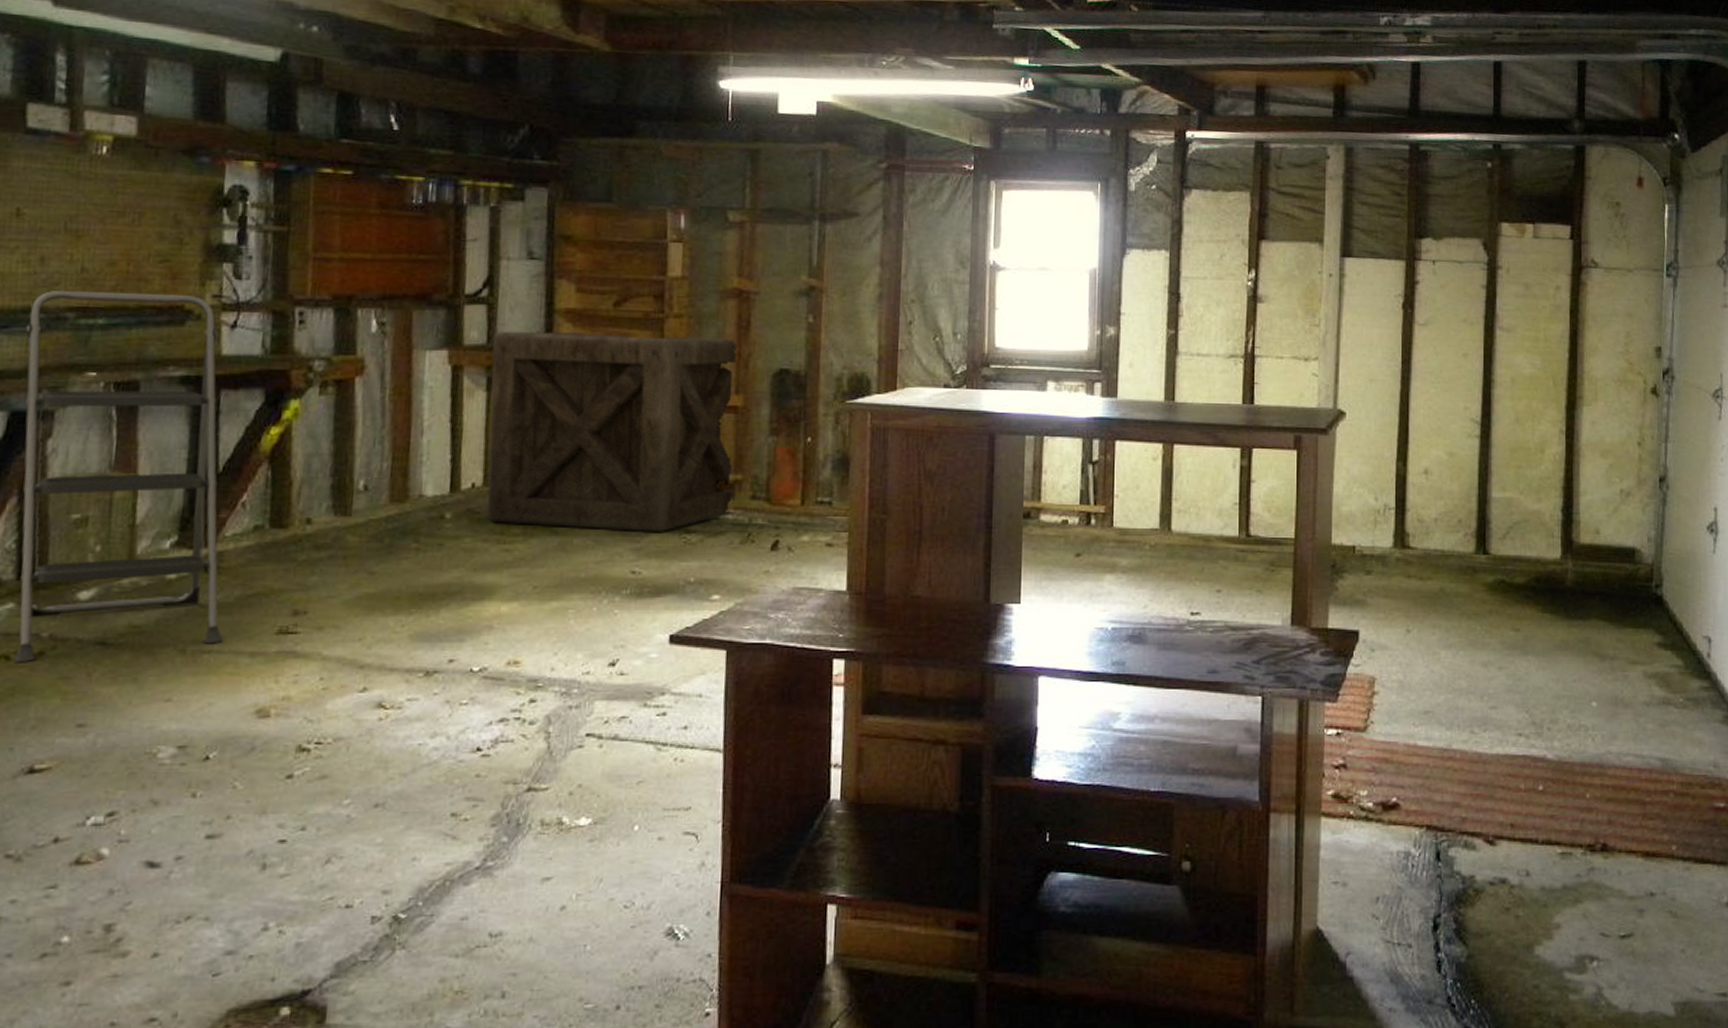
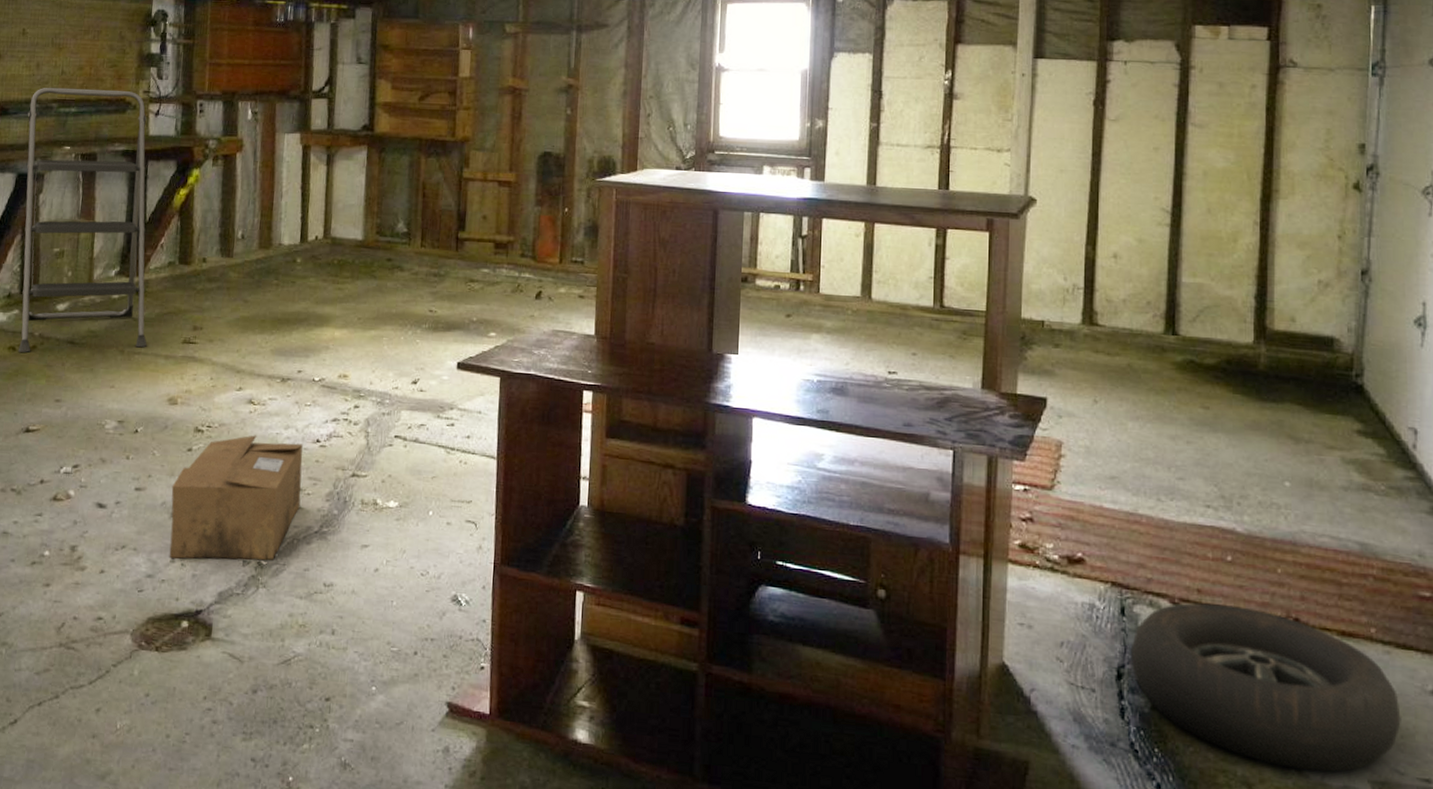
cardboard box: none [259,749,457,925] -> present [169,435,303,560]
storage crate: present [487,331,737,533] -> none [326,119,511,281]
tire: none [1446,837,1700,1001] -> present [1130,602,1401,772]

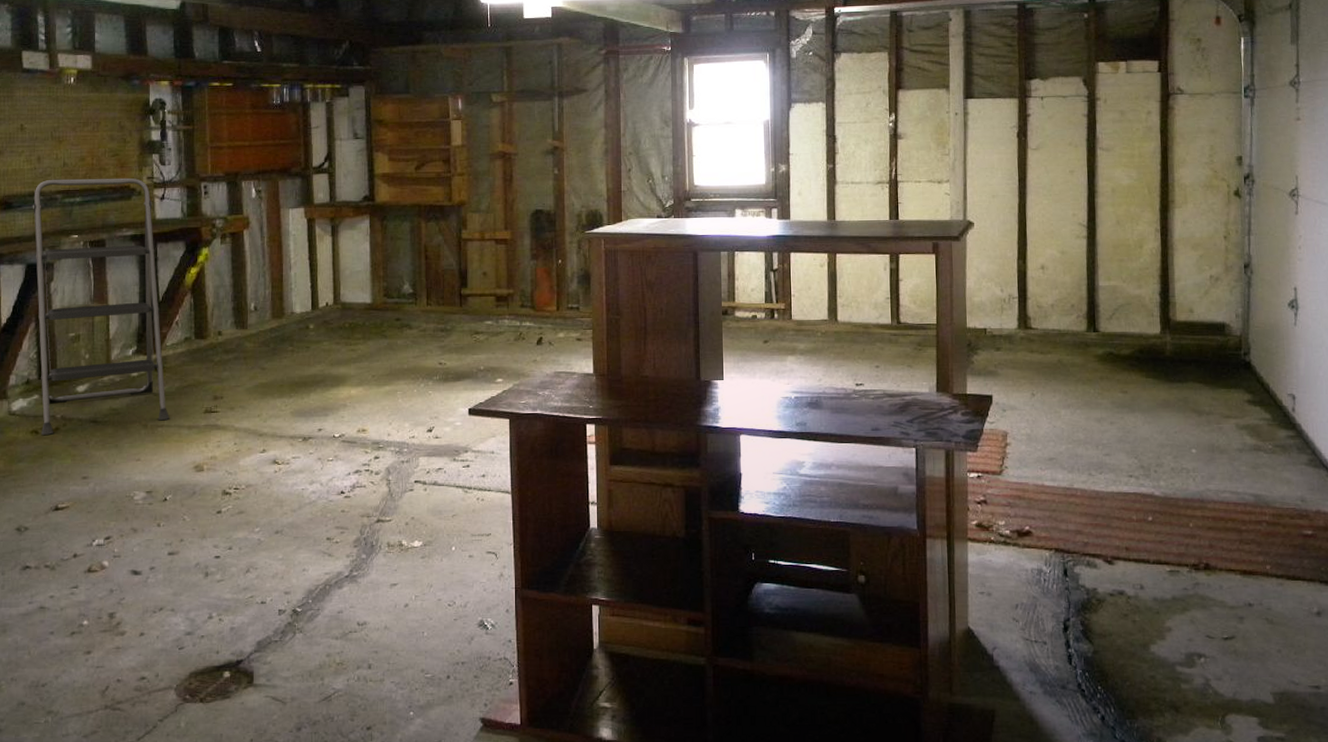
cardboard box: present [169,435,303,560] -> none [204,492,330,614]
tire: present [1130,602,1401,772] -> none [1073,558,1294,690]

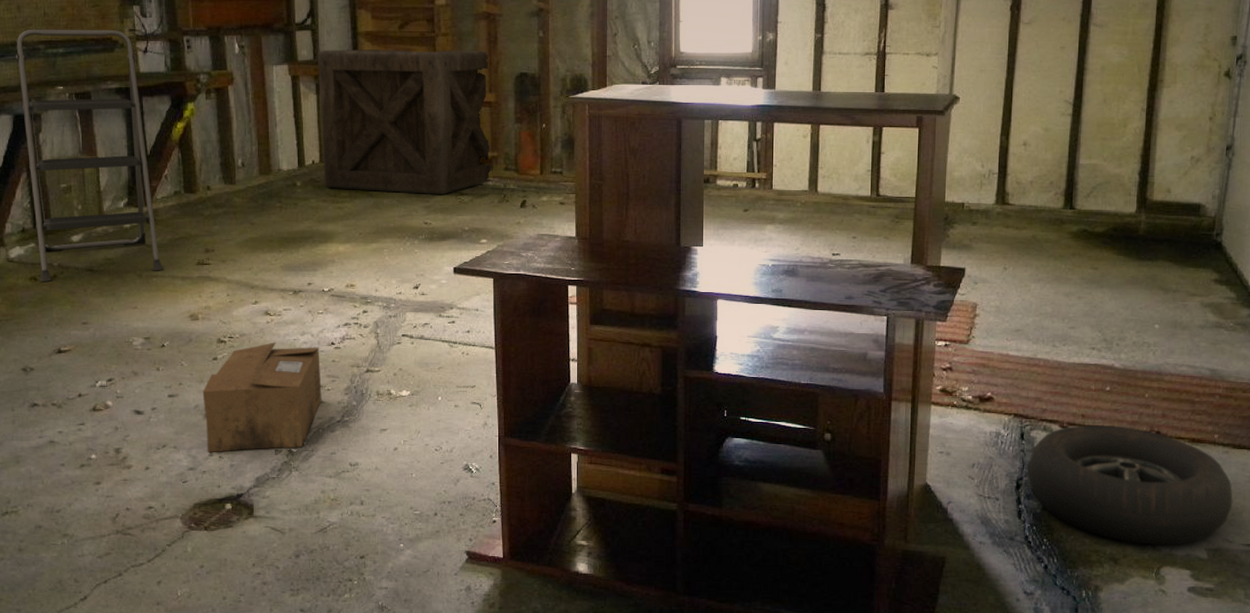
cardboard box: none [204,492,330,614] -> present [202,342,322,452]
storage crate: none [334,189,511,335] -> present [318,48,495,195]
tire: none [1073,558,1294,690] -> present [1027,424,1233,545]

